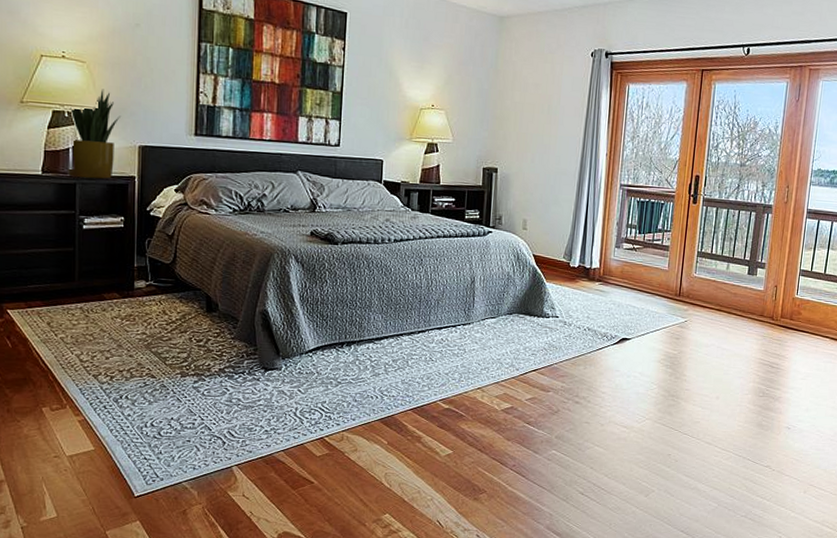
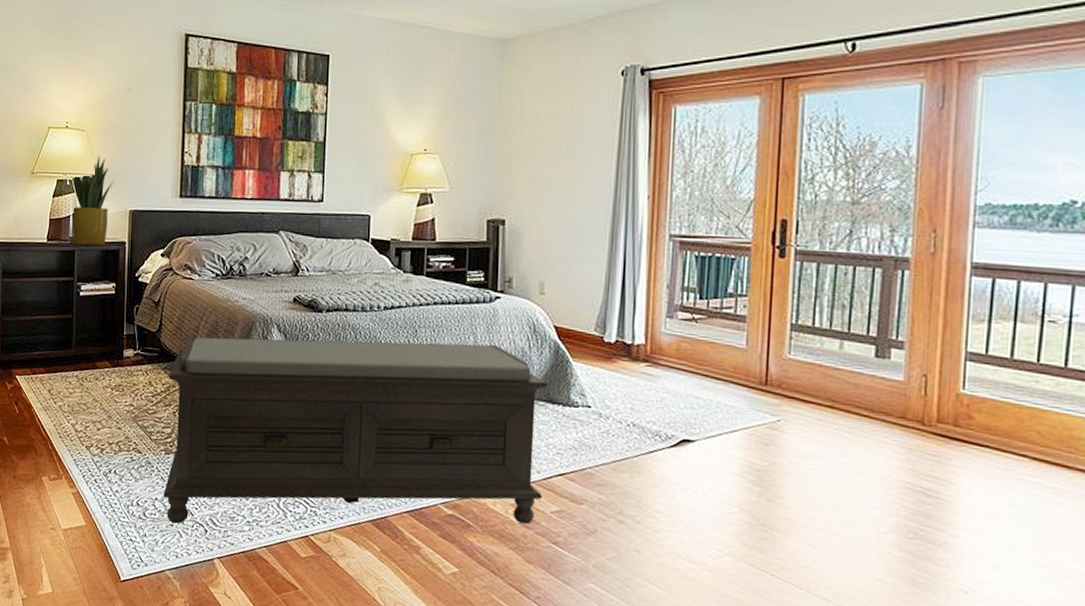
bench: none [180,267,527,439] -> present [163,336,548,525]

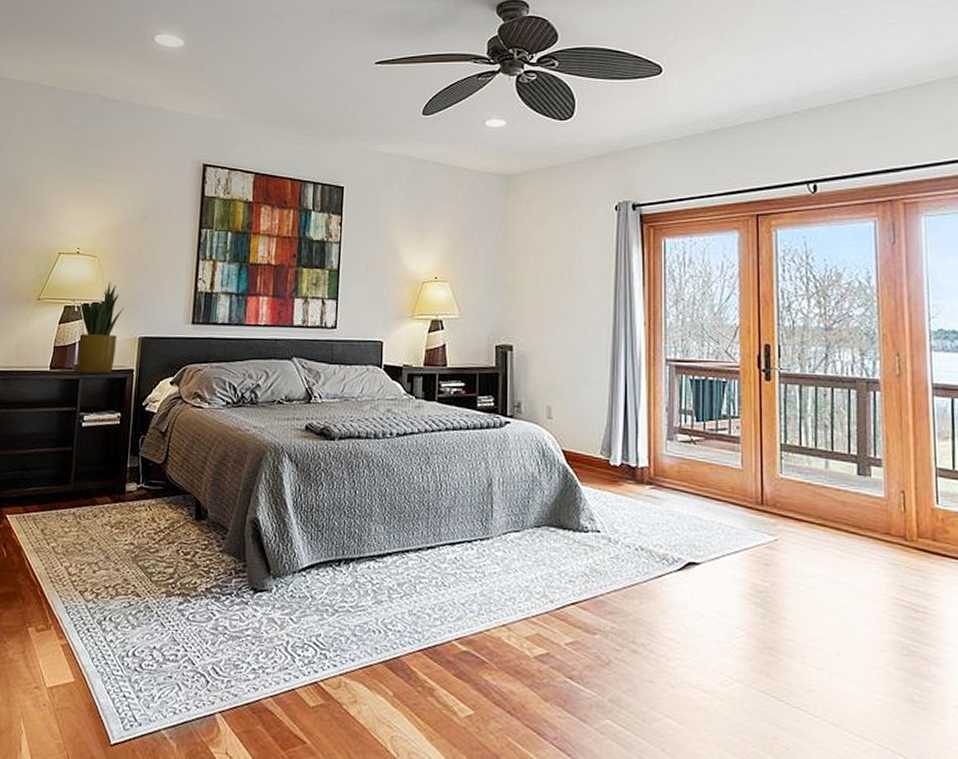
bench: present [163,336,548,525] -> none [162,468,558,675]

